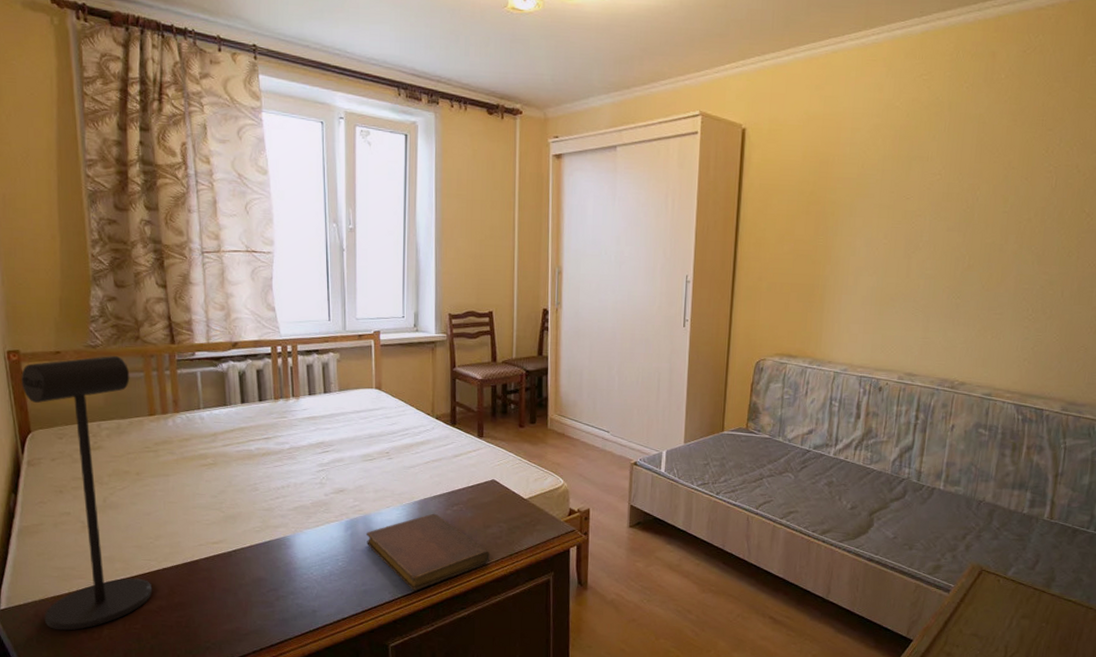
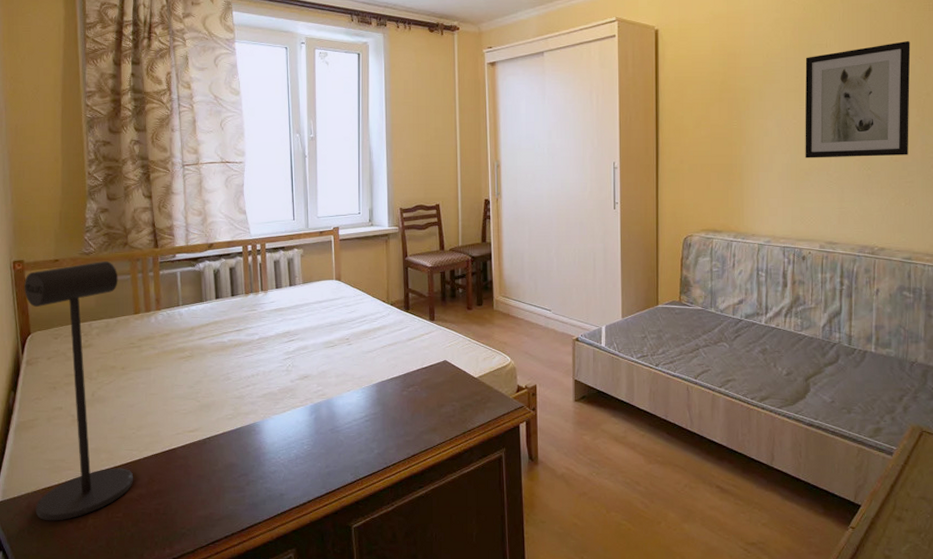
notebook: present [365,513,491,591] -> none [328,395,445,471]
wall art: none [892,158,1018,285] -> present [805,40,911,159]

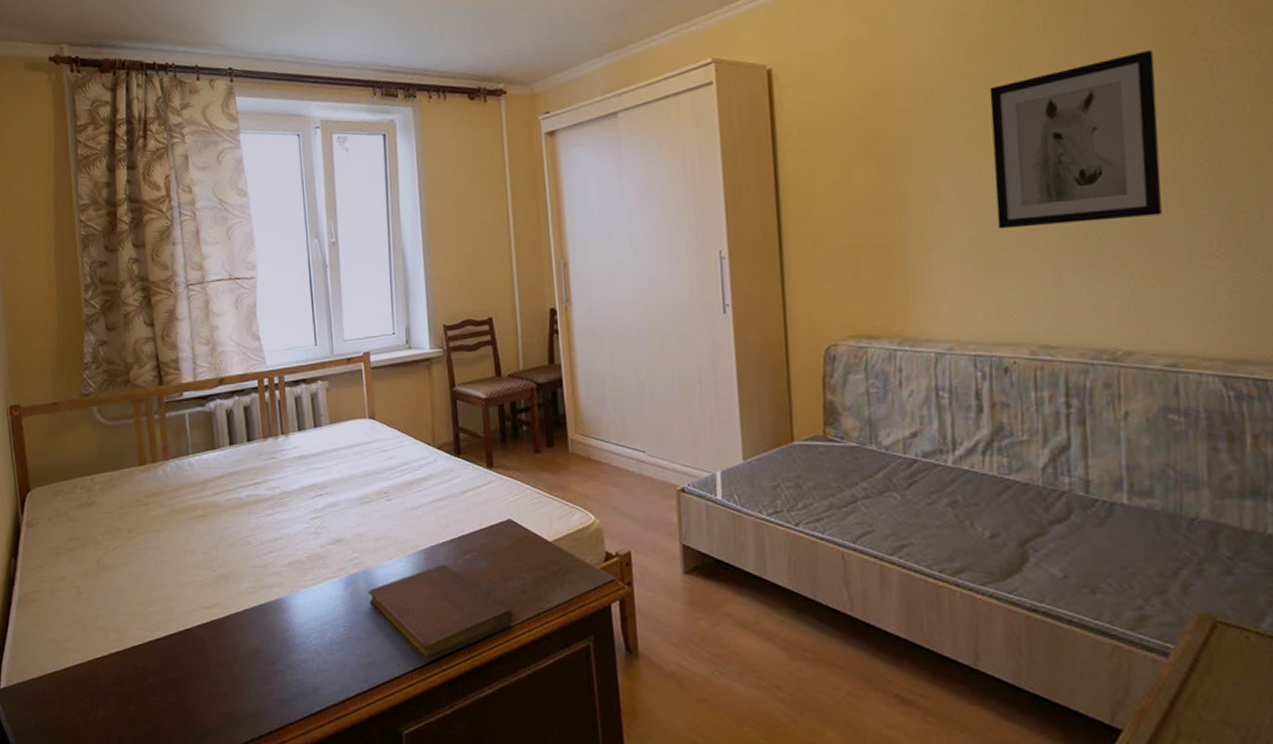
desk lamp: present [24,261,134,521] -> none [21,403,146,713]
notebook: none [328,395,445,471] -> present [367,564,514,662]

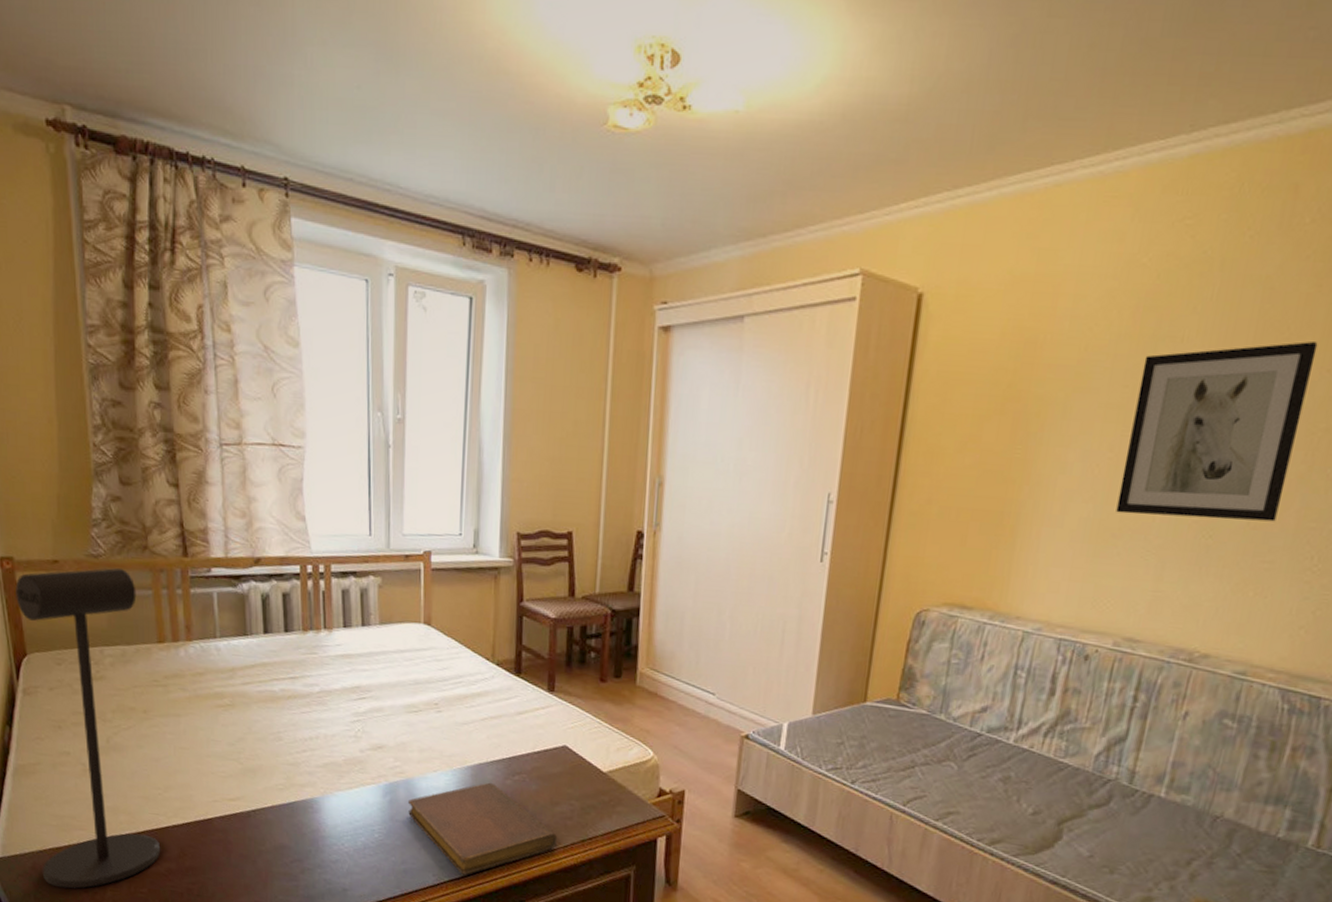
desk lamp: none [21,403,146,713] -> present [15,568,161,889]

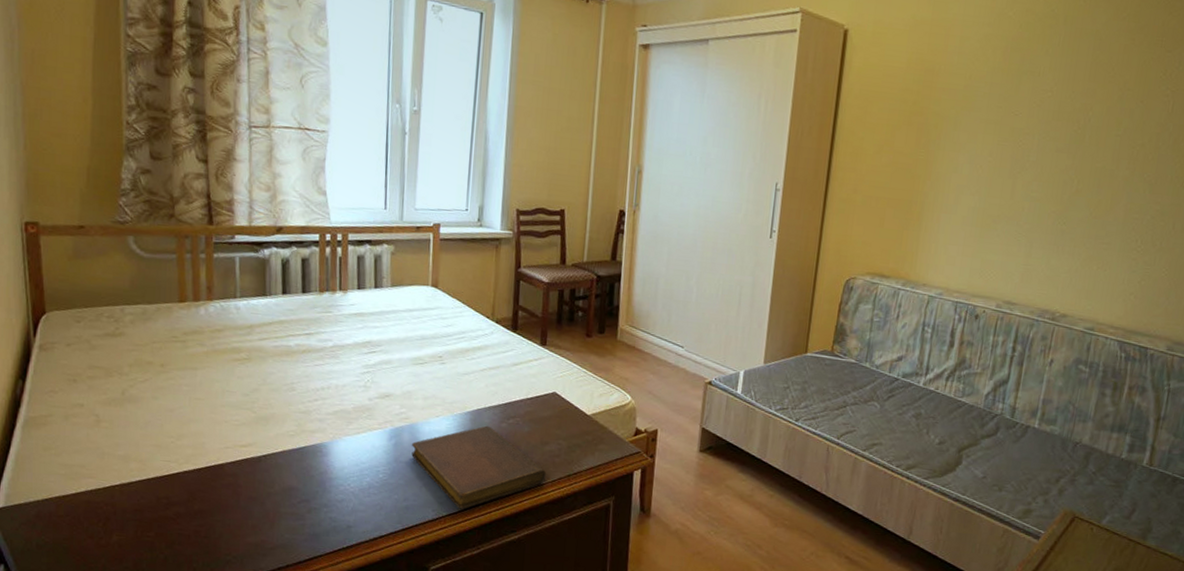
desk lamp: present [15,568,161,889] -> none [38,234,171,535]
wall art: present [1116,340,1318,522] -> none [995,79,1134,213]

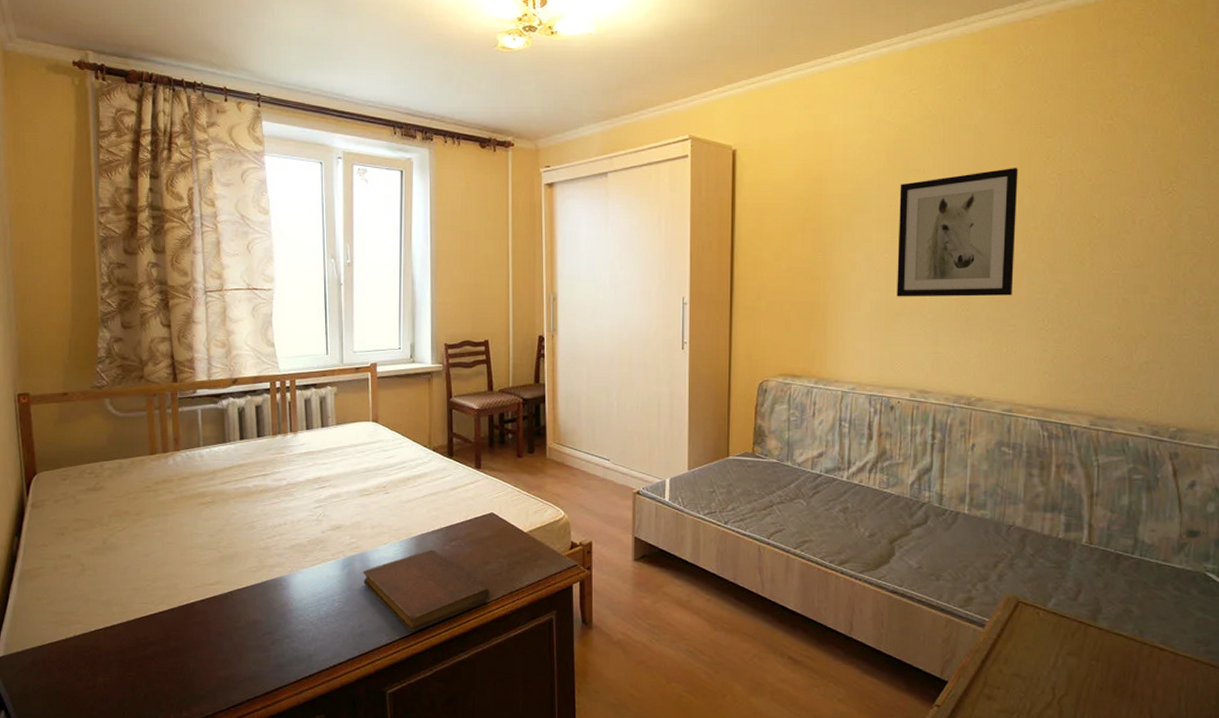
wall art: none [995,79,1134,213] -> present [897,167,1018,297]

